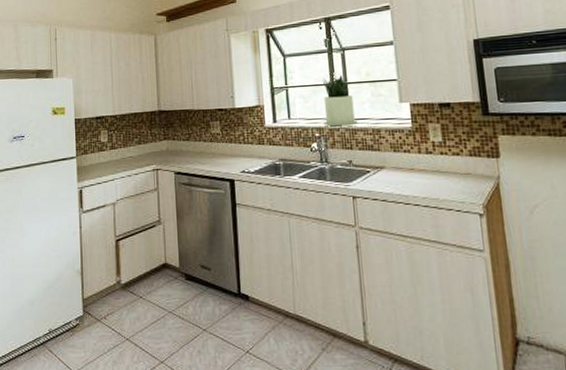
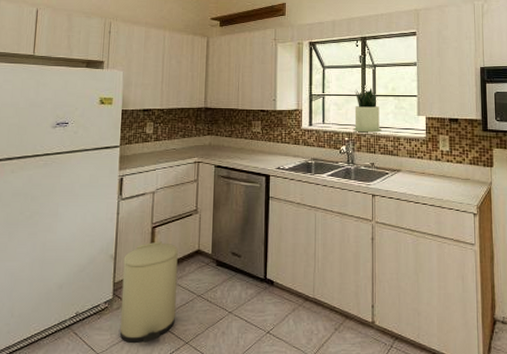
pedal bin: none [90,255,148,361] -> present [120,241,178,343]

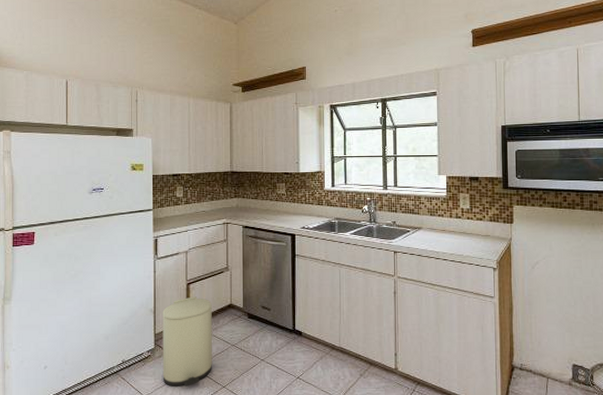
planter: present [352,88,382,133] -> none [374,149,403,192]

